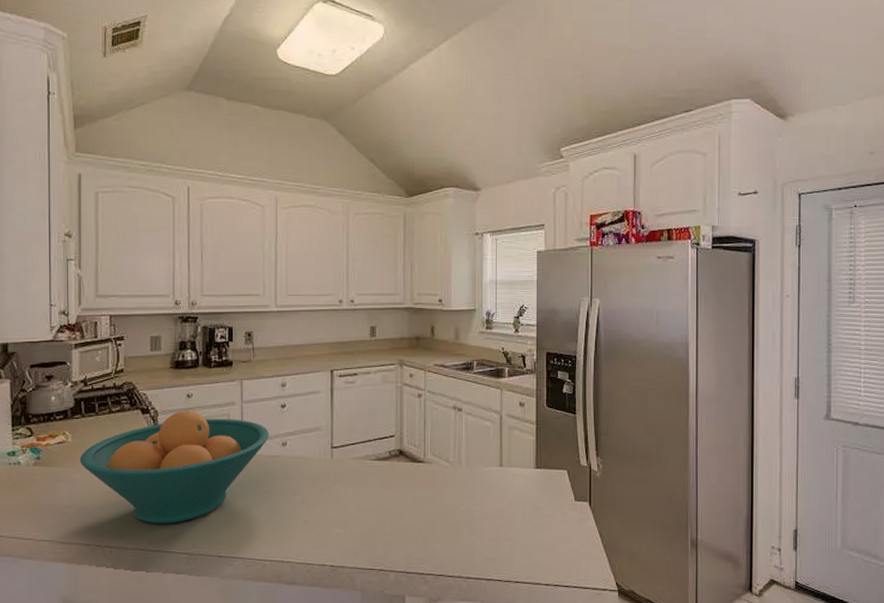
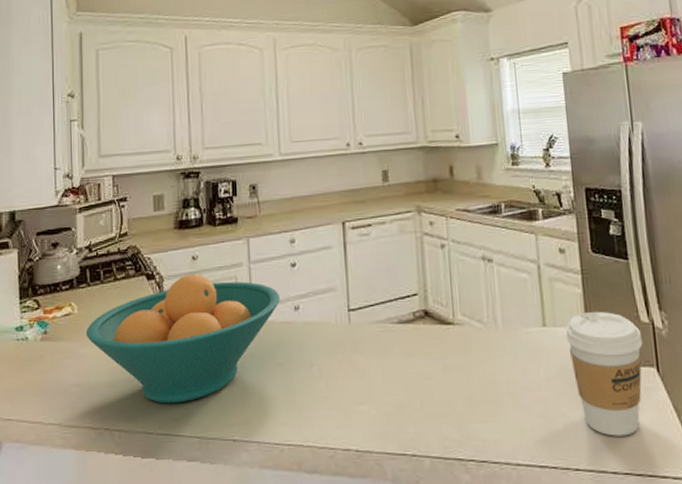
coffee cup: none [518,455,580,556] -> present [565,311,643,437]

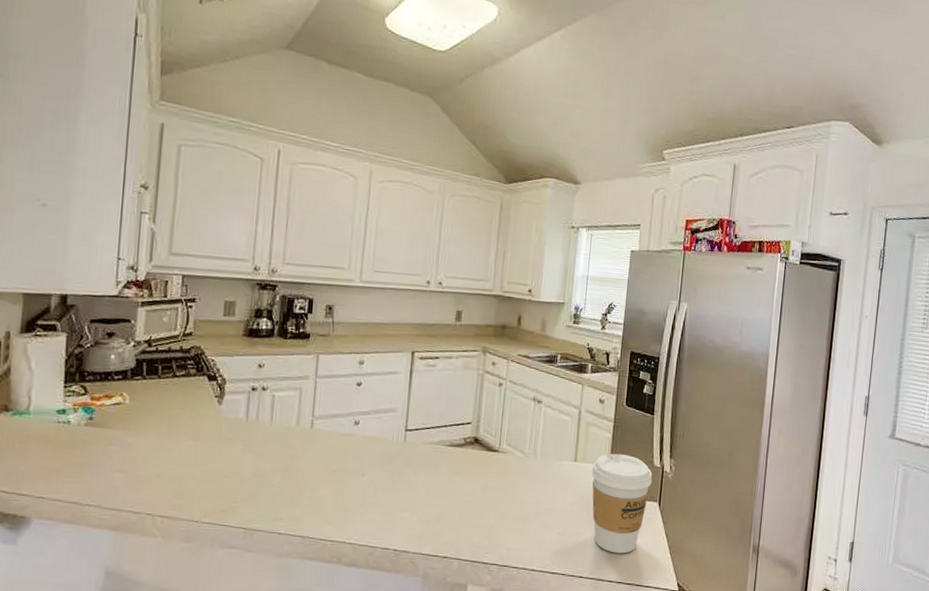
fruit bowl: present [85,274,280,404] -> none [136,380,342,497]

